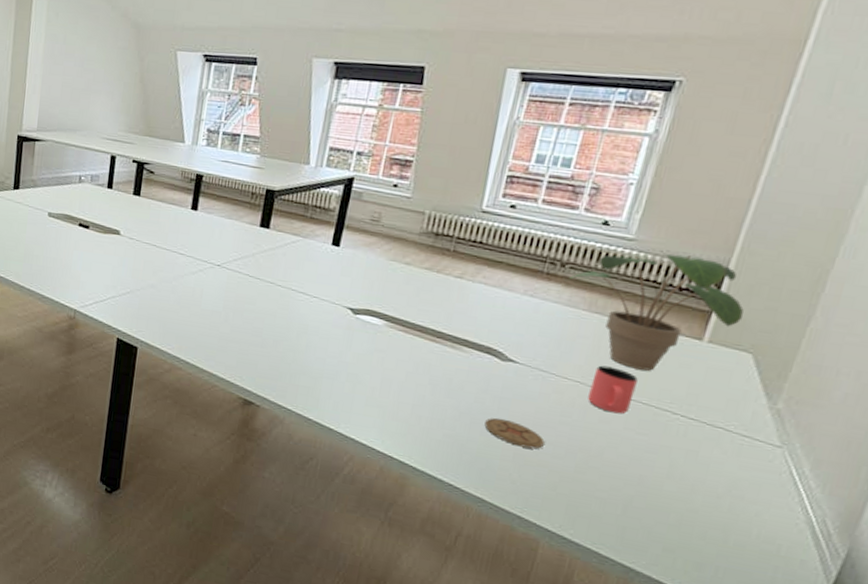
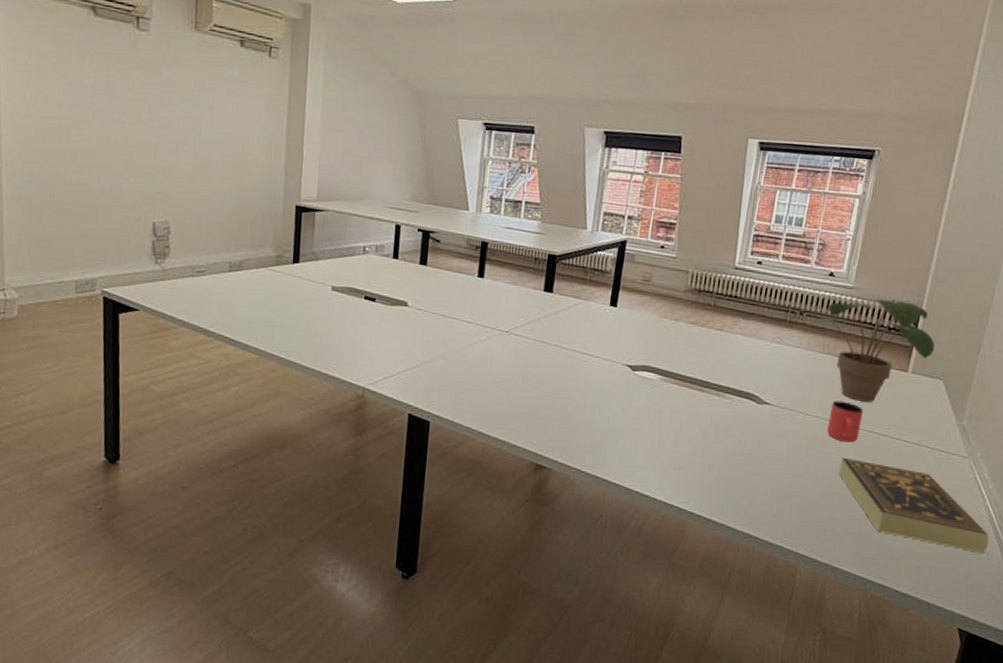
coaster: present [484,417,545,449] -> none [747,457,796,483]
book: none [599,429,806,561] -> present [838,457,989,553]

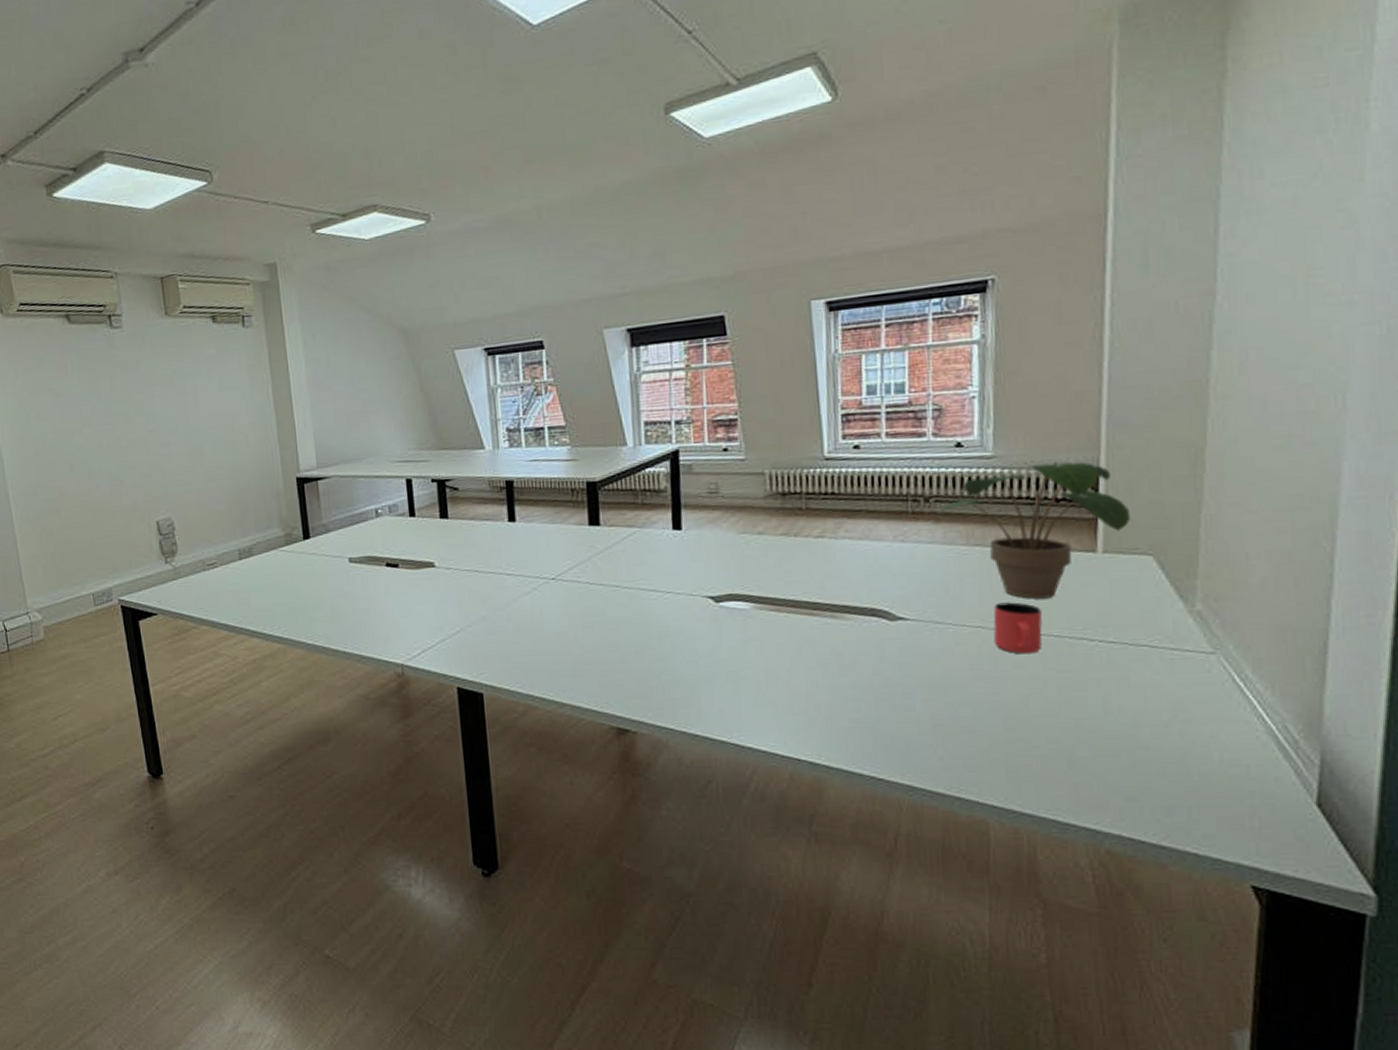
book: present [838,457,989,553] -> none [1022,673,1274,780]

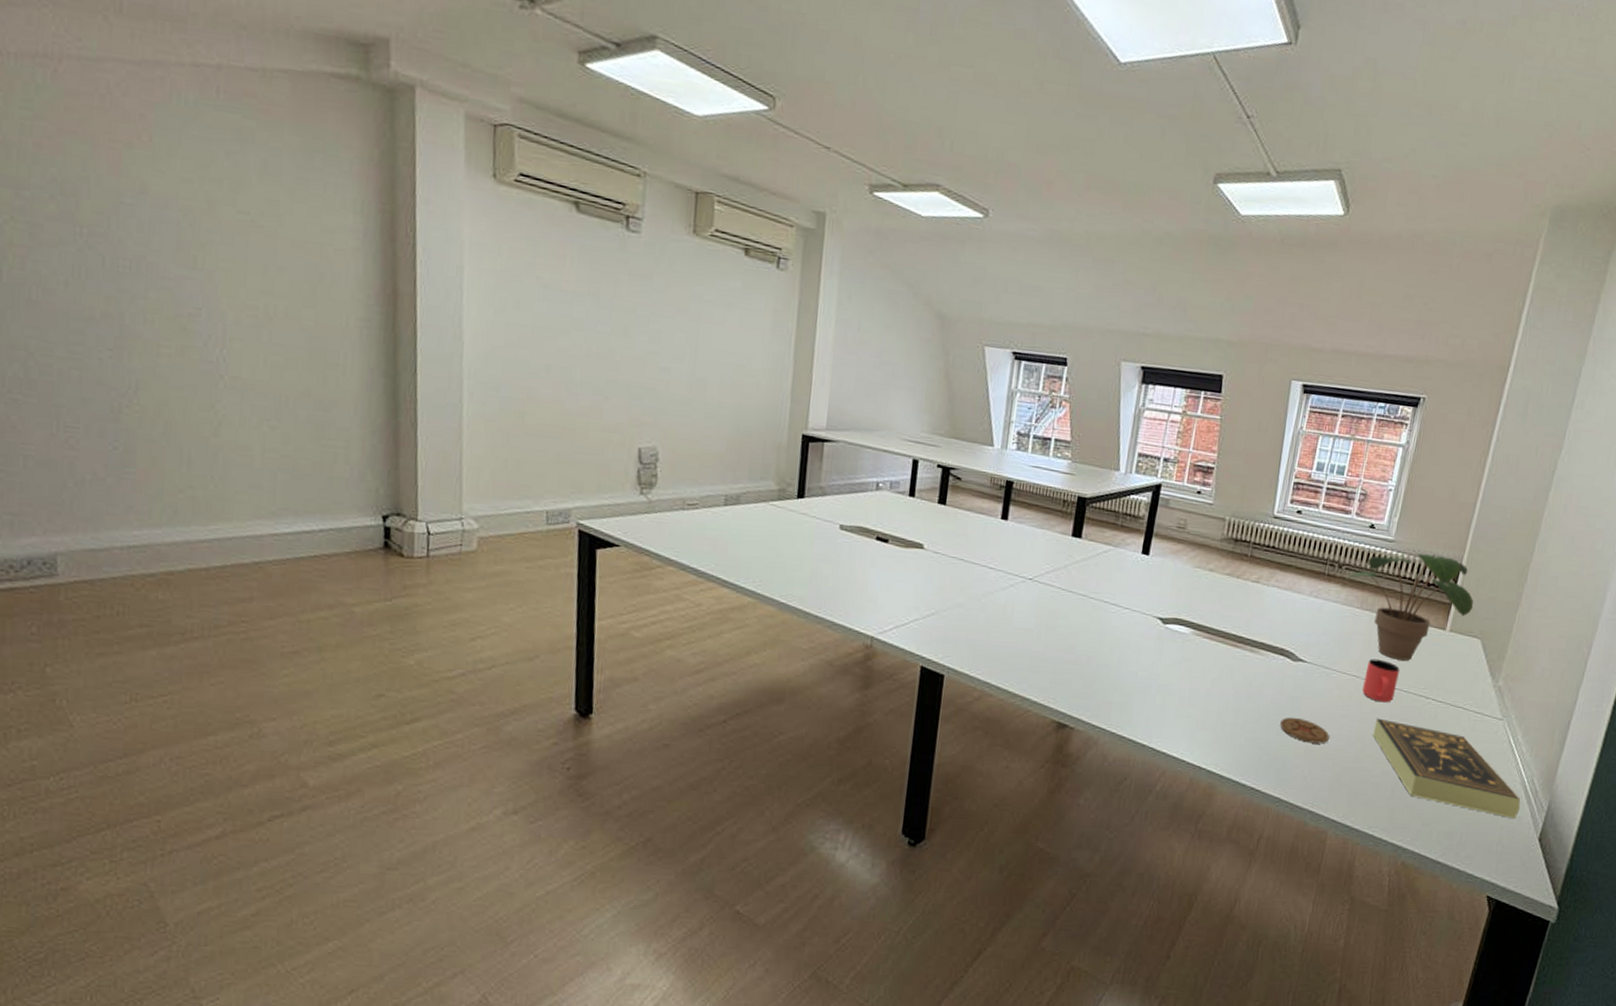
coaster: none [891,687,962,716] -> present [1280,717,1329,744]
book: none [1022,673,1274,780] -> present [1372,718,1521,818]

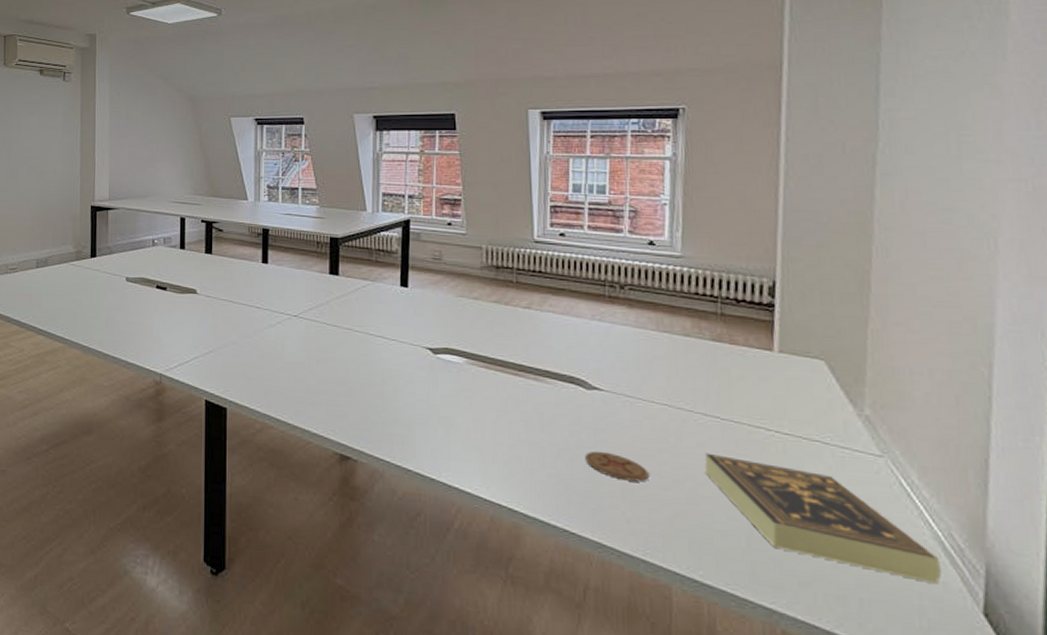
potted plant: present [1345,553,1474,661] -> none [631,268,805,387]
cup: present [1362,658,1400,703] -> none [679,385,724,436]

